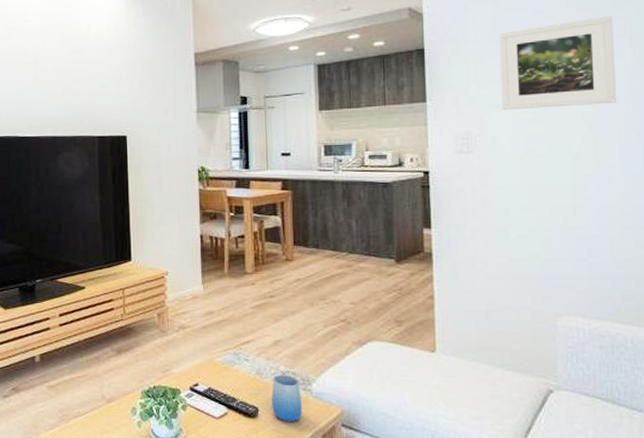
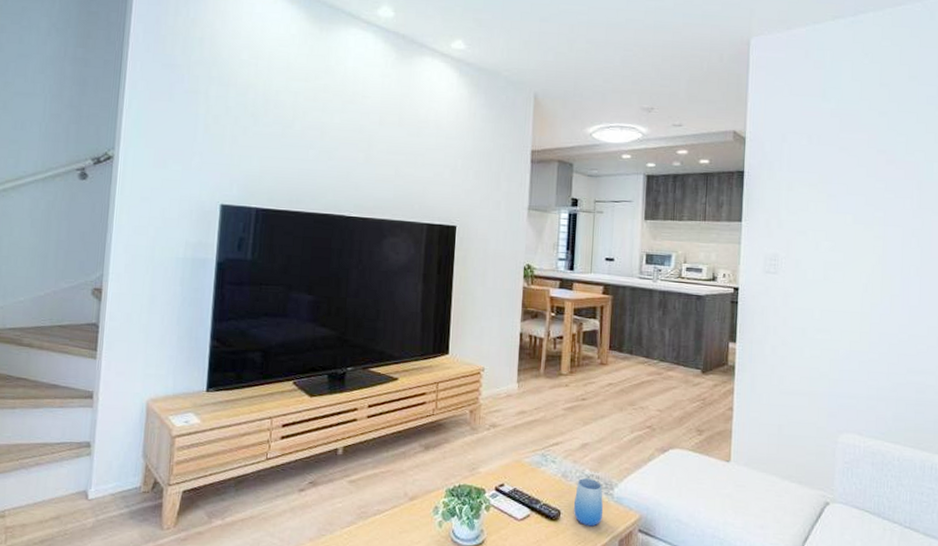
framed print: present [498,16,616,111] -> none [806,160,905,240]

